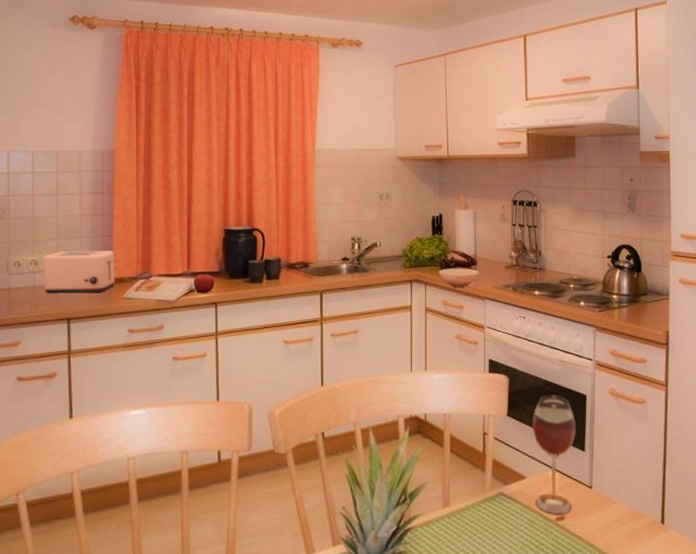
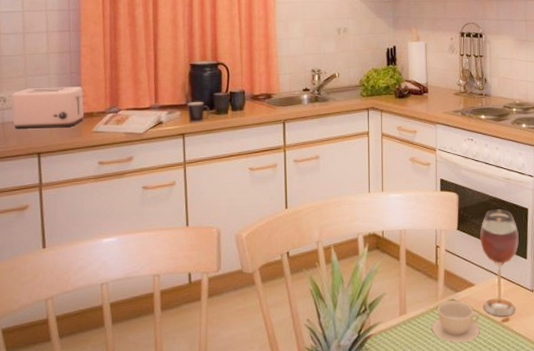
fruit: present [193,273,215,294] -> none [161,106,182,126]
mug: none [220,268,243,293] -> present [187,101,209,125]
bowl: present [439,268,480,287] -> none [393,96,431,113]
teacup: none [478,494,531,540] -> present [432,301,480,342]

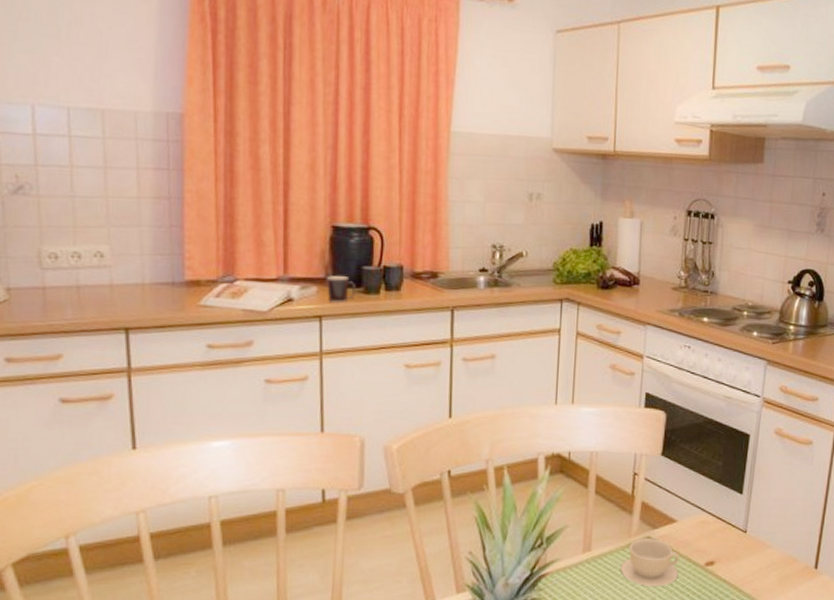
toaster: present [11,87,85,129] -> none [88,242,189,298]
wineglass: present [479,209,519,317] -> none [685,433,736,560]

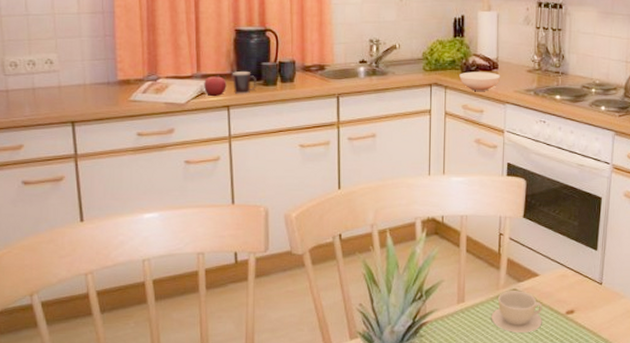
fruit: none [291,279,319,305] -> present [204,75,227,97]
bowl: none [594,286,642,310] -> present [459,72,501,91]

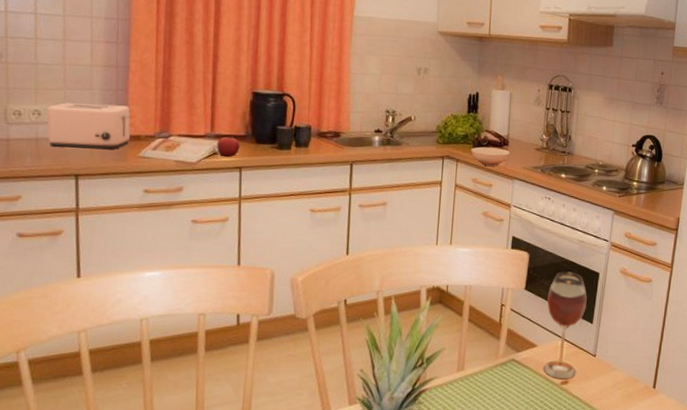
toaster: none [40,50,121,96] -> present [46,102,131,150]
mug: present [232,70,256,96] -> none [246,133,271,158]
teacup: present [491,291,543,333] -> none [489,360,539,402]
wineglass: none [547,197,590,309] -> present [544,271,587,380]

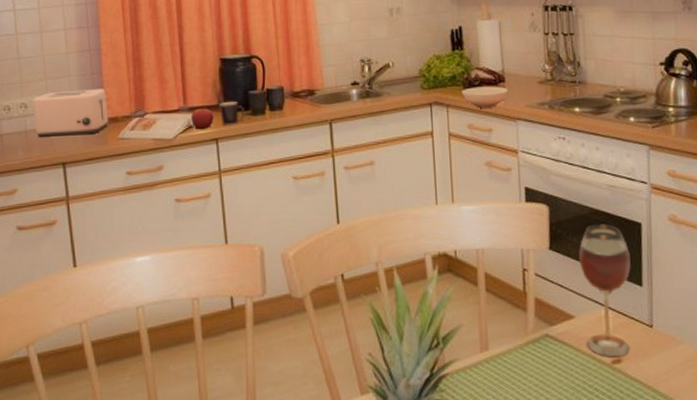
mug: none [246,133,271,158] -> present [218,101,244,128]

